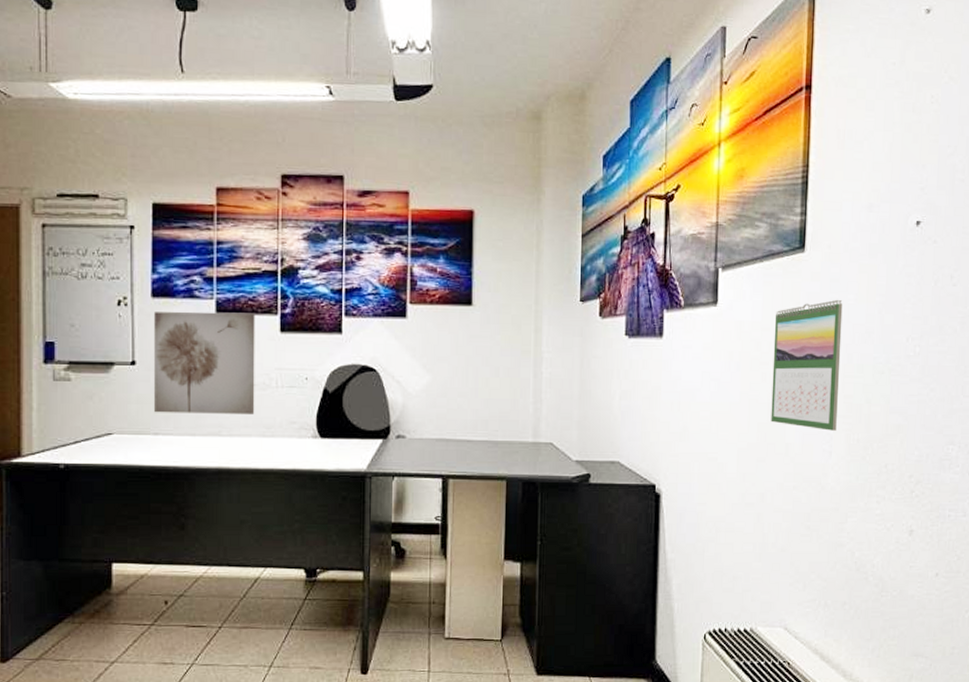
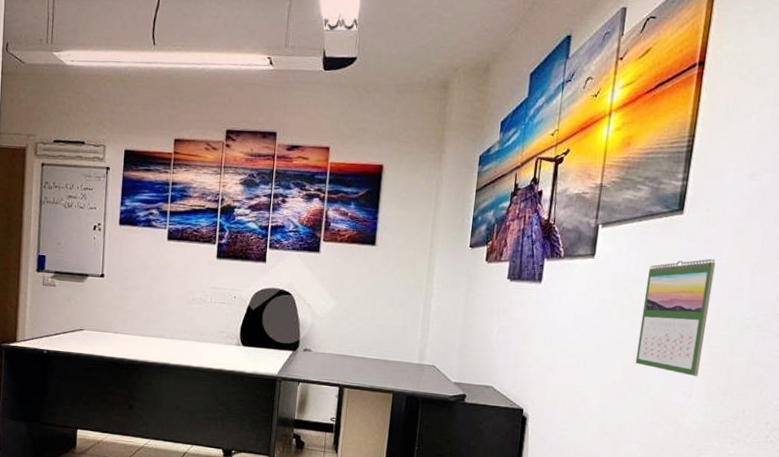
wall art: present [153,311,255,414] -> none [115,236,198,323]

